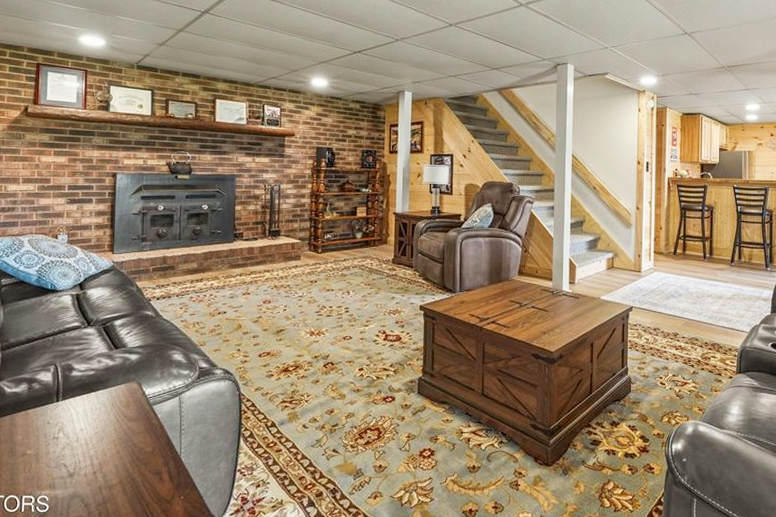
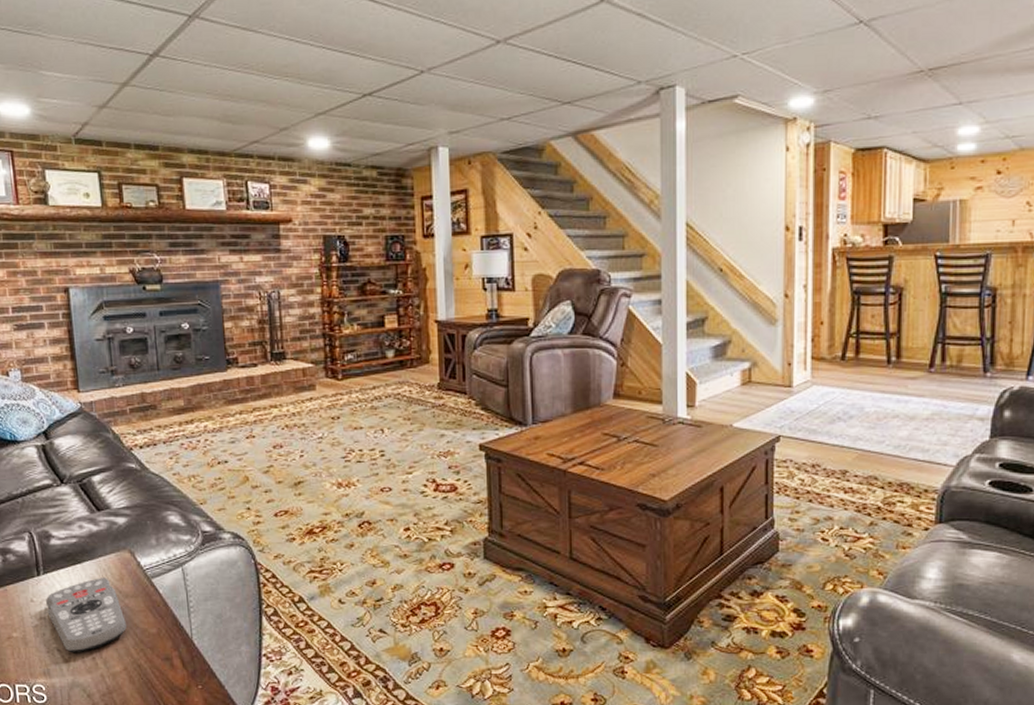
remote control: none [60,404,127,468] -> present [46,578,126,653]

